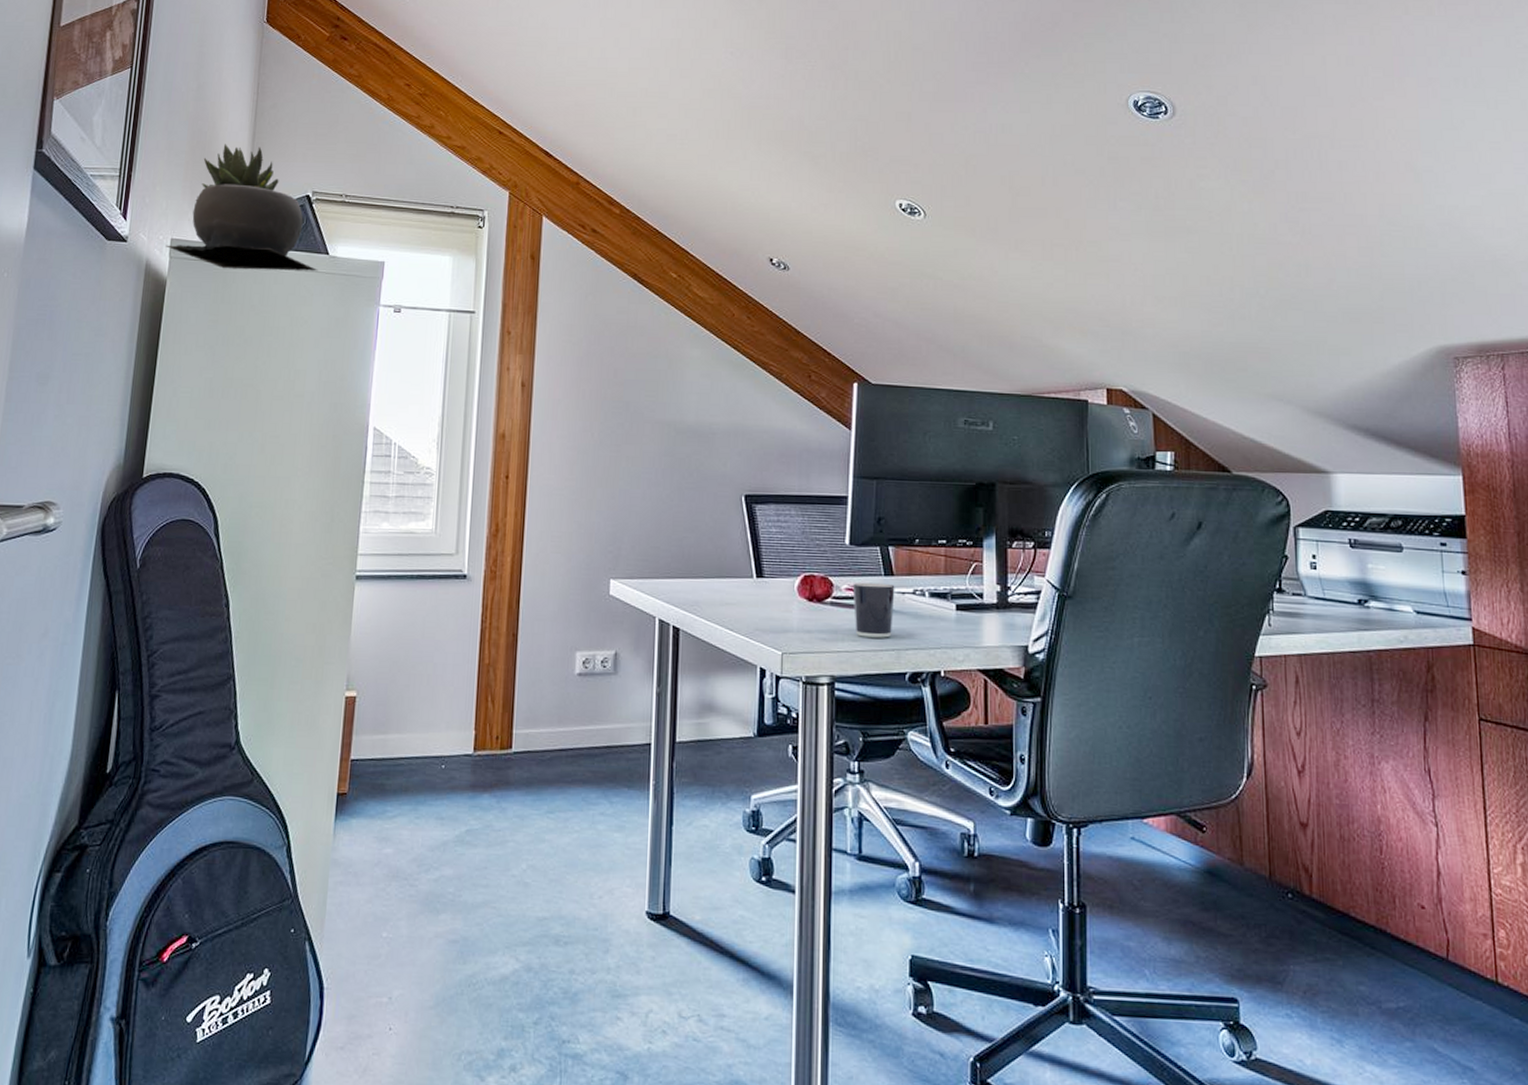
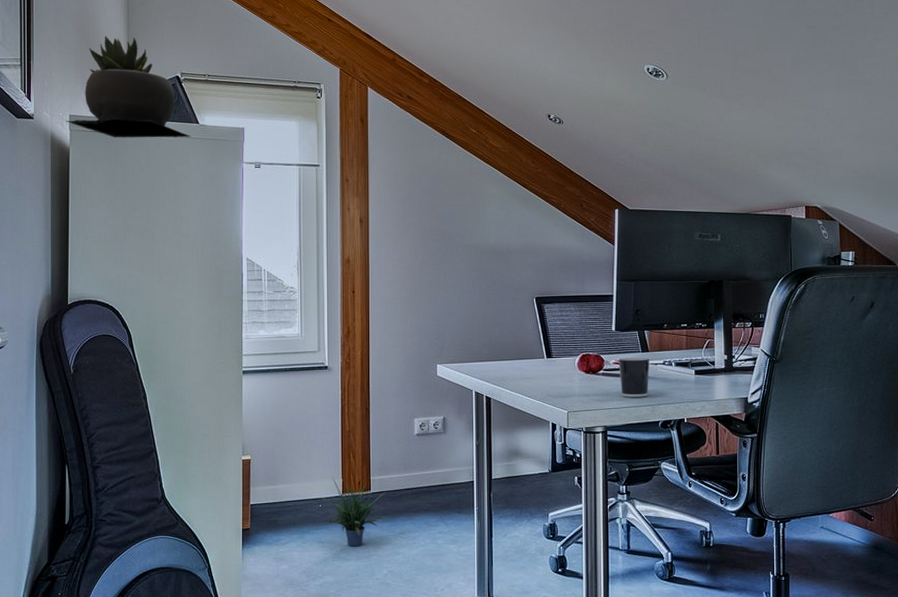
potted plant: none [443,727,534,828] -> present [320,477,389,547]

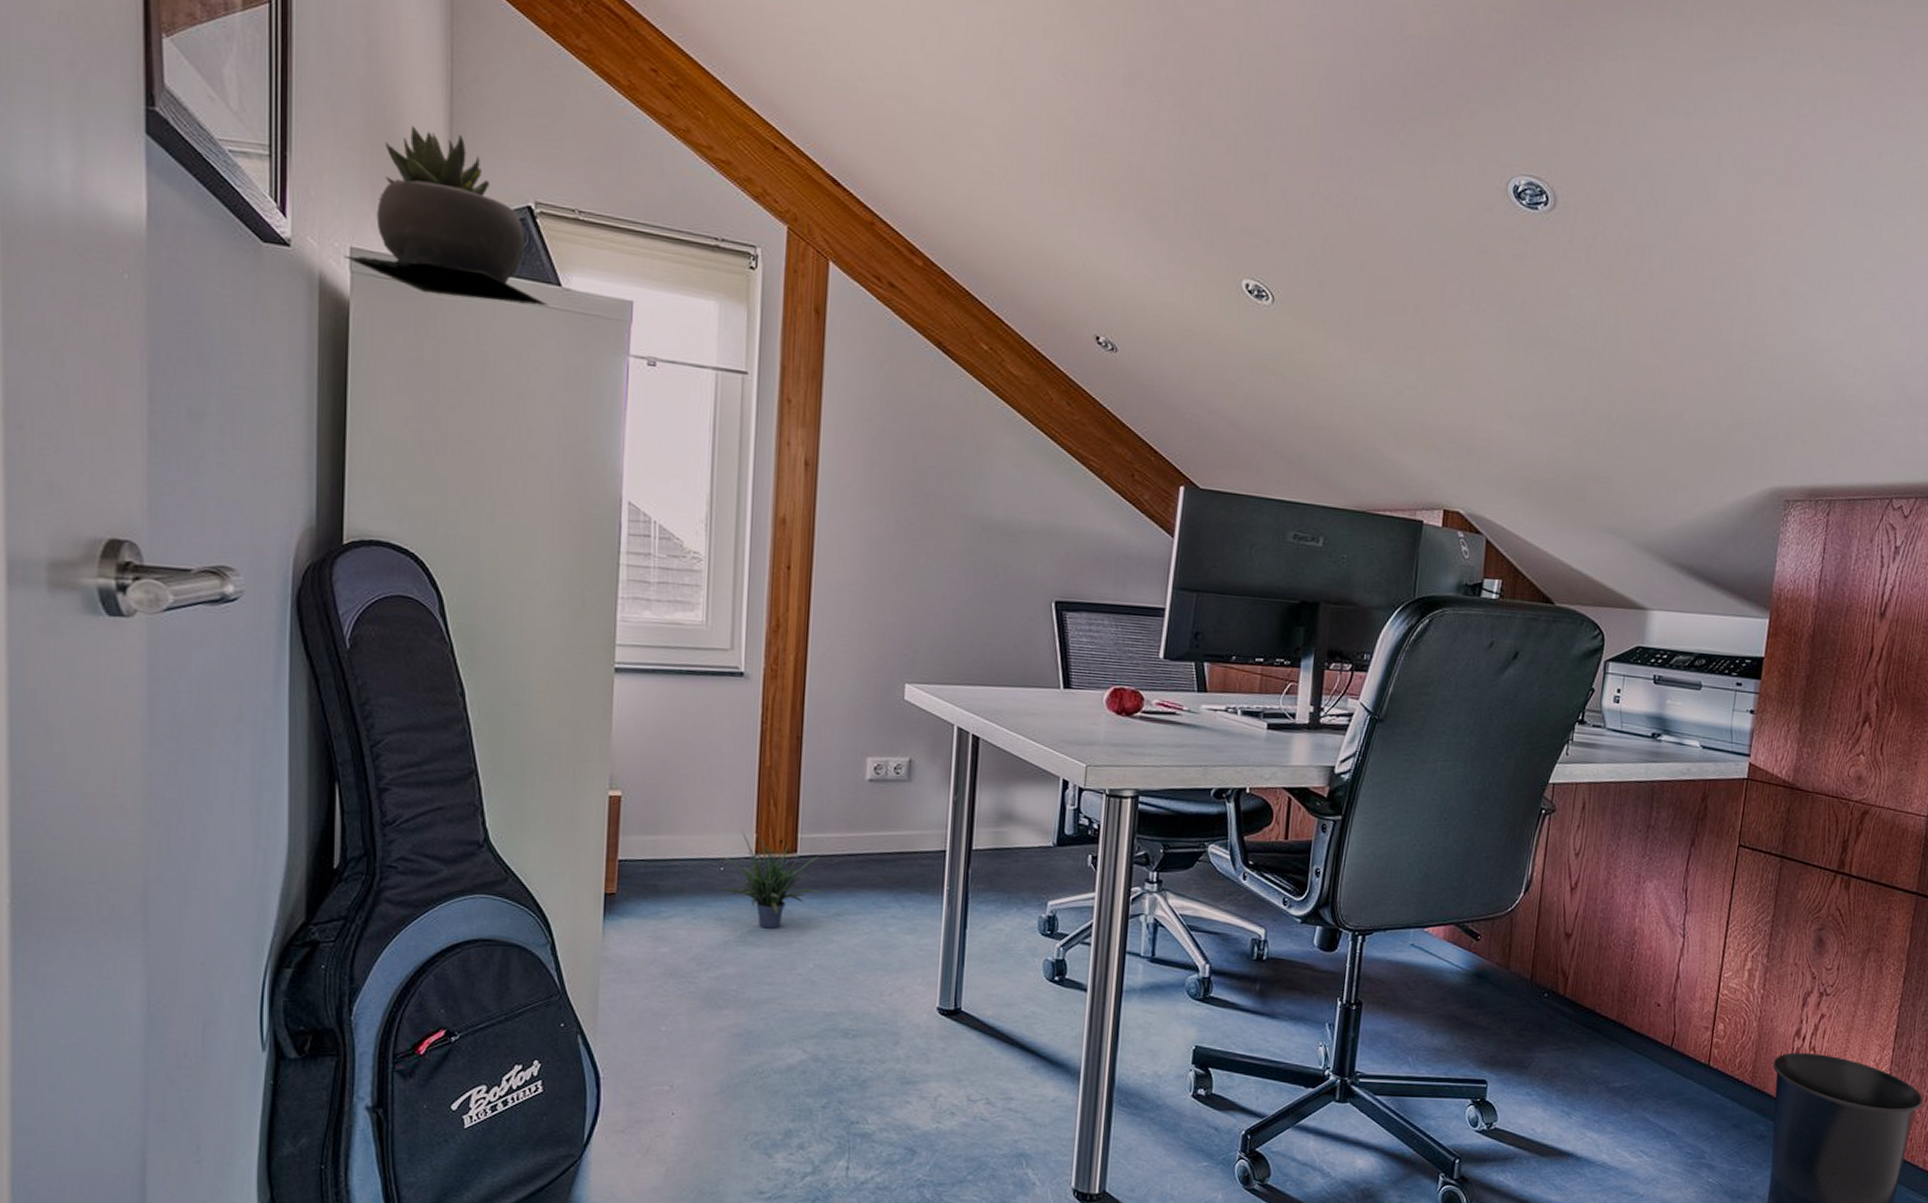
mug: present [618,357,650,397] -> none [1163,697,1208,754]

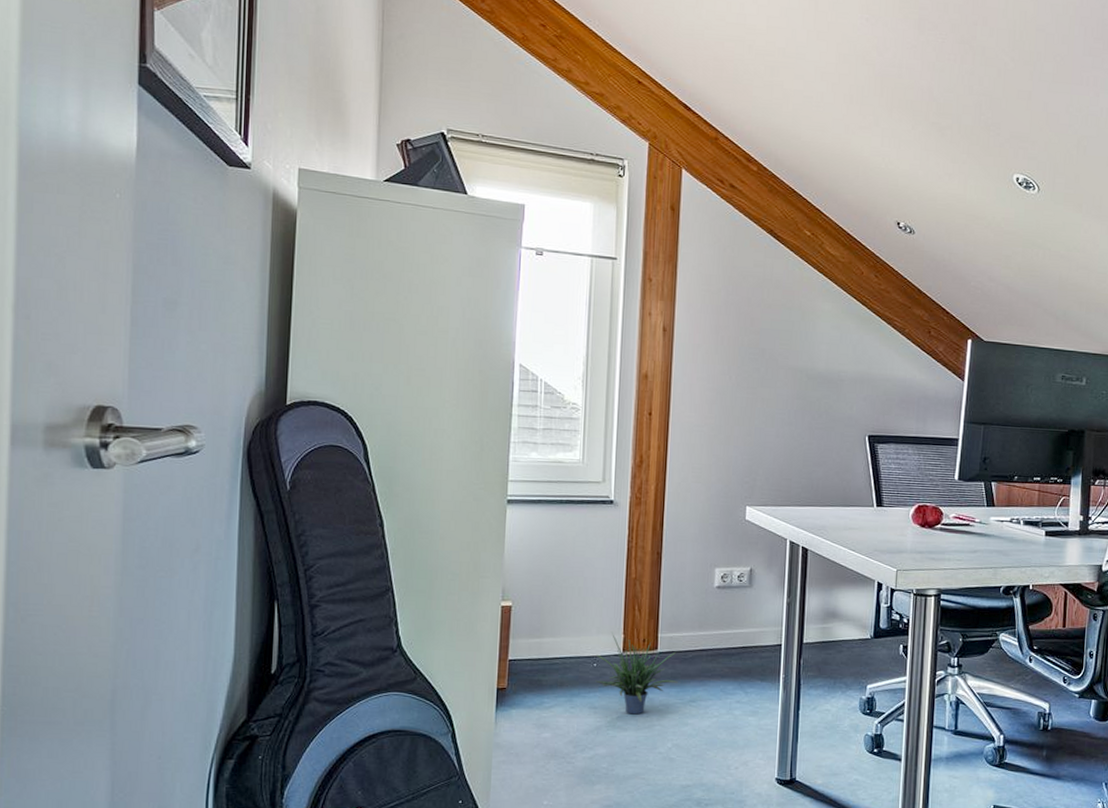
succulent plant: present [343,125,549,306] -> none [293,73,457,210]

